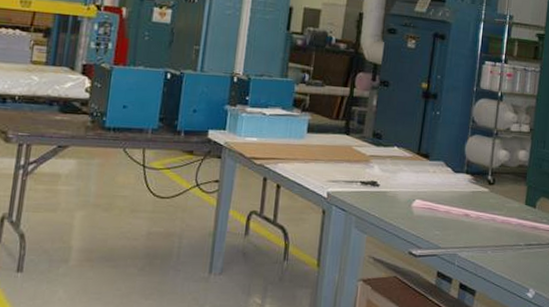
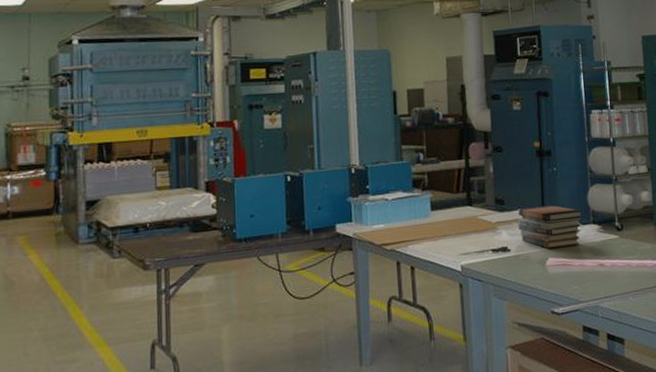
book stack: none [391,146,458,192] -> present [518,205,583,248]

